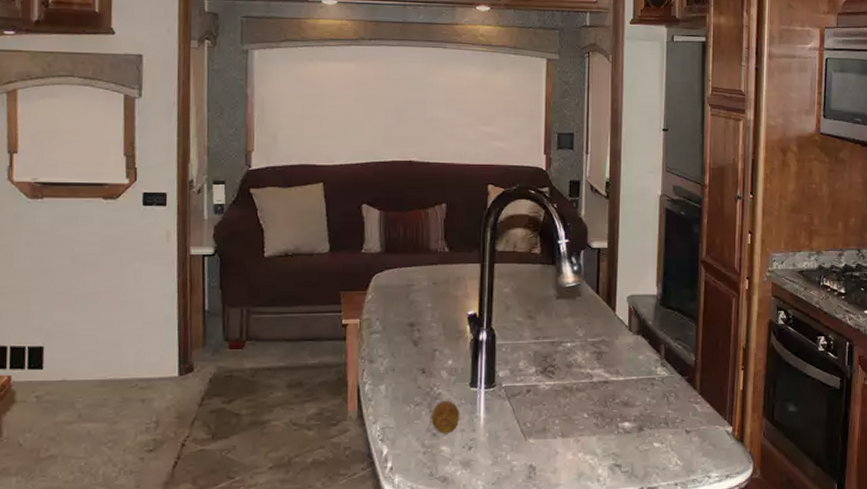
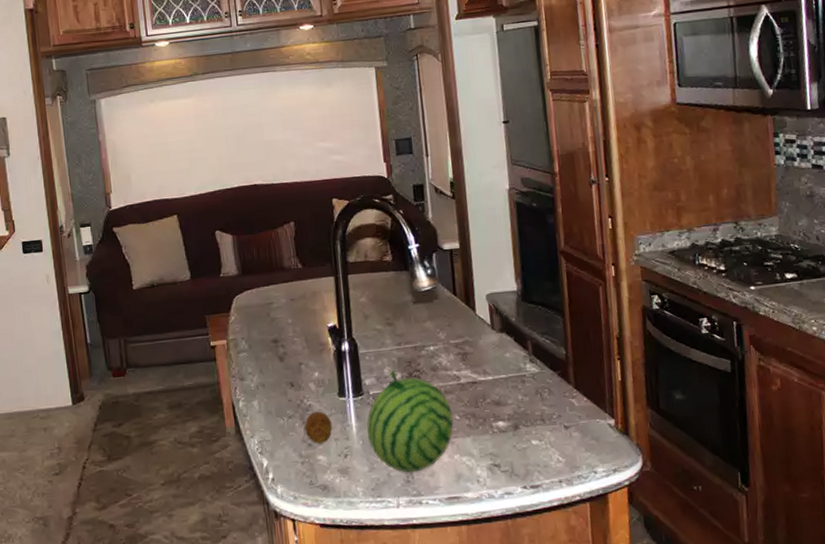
fruit: none [494,363,582,469] -> present [367,369,454,473]

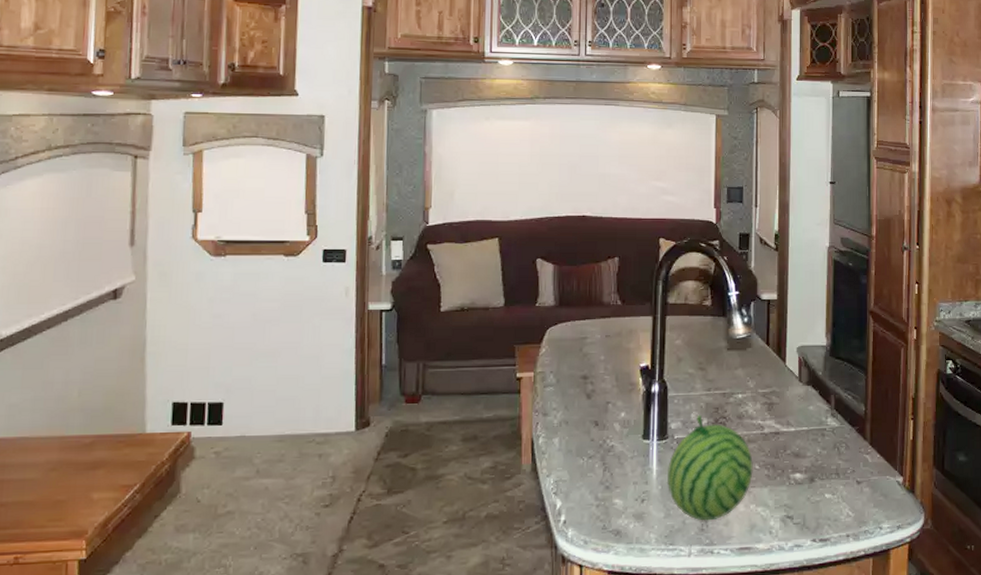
fruit: present [304,411,333,444] -> none [604,453,633,487]

